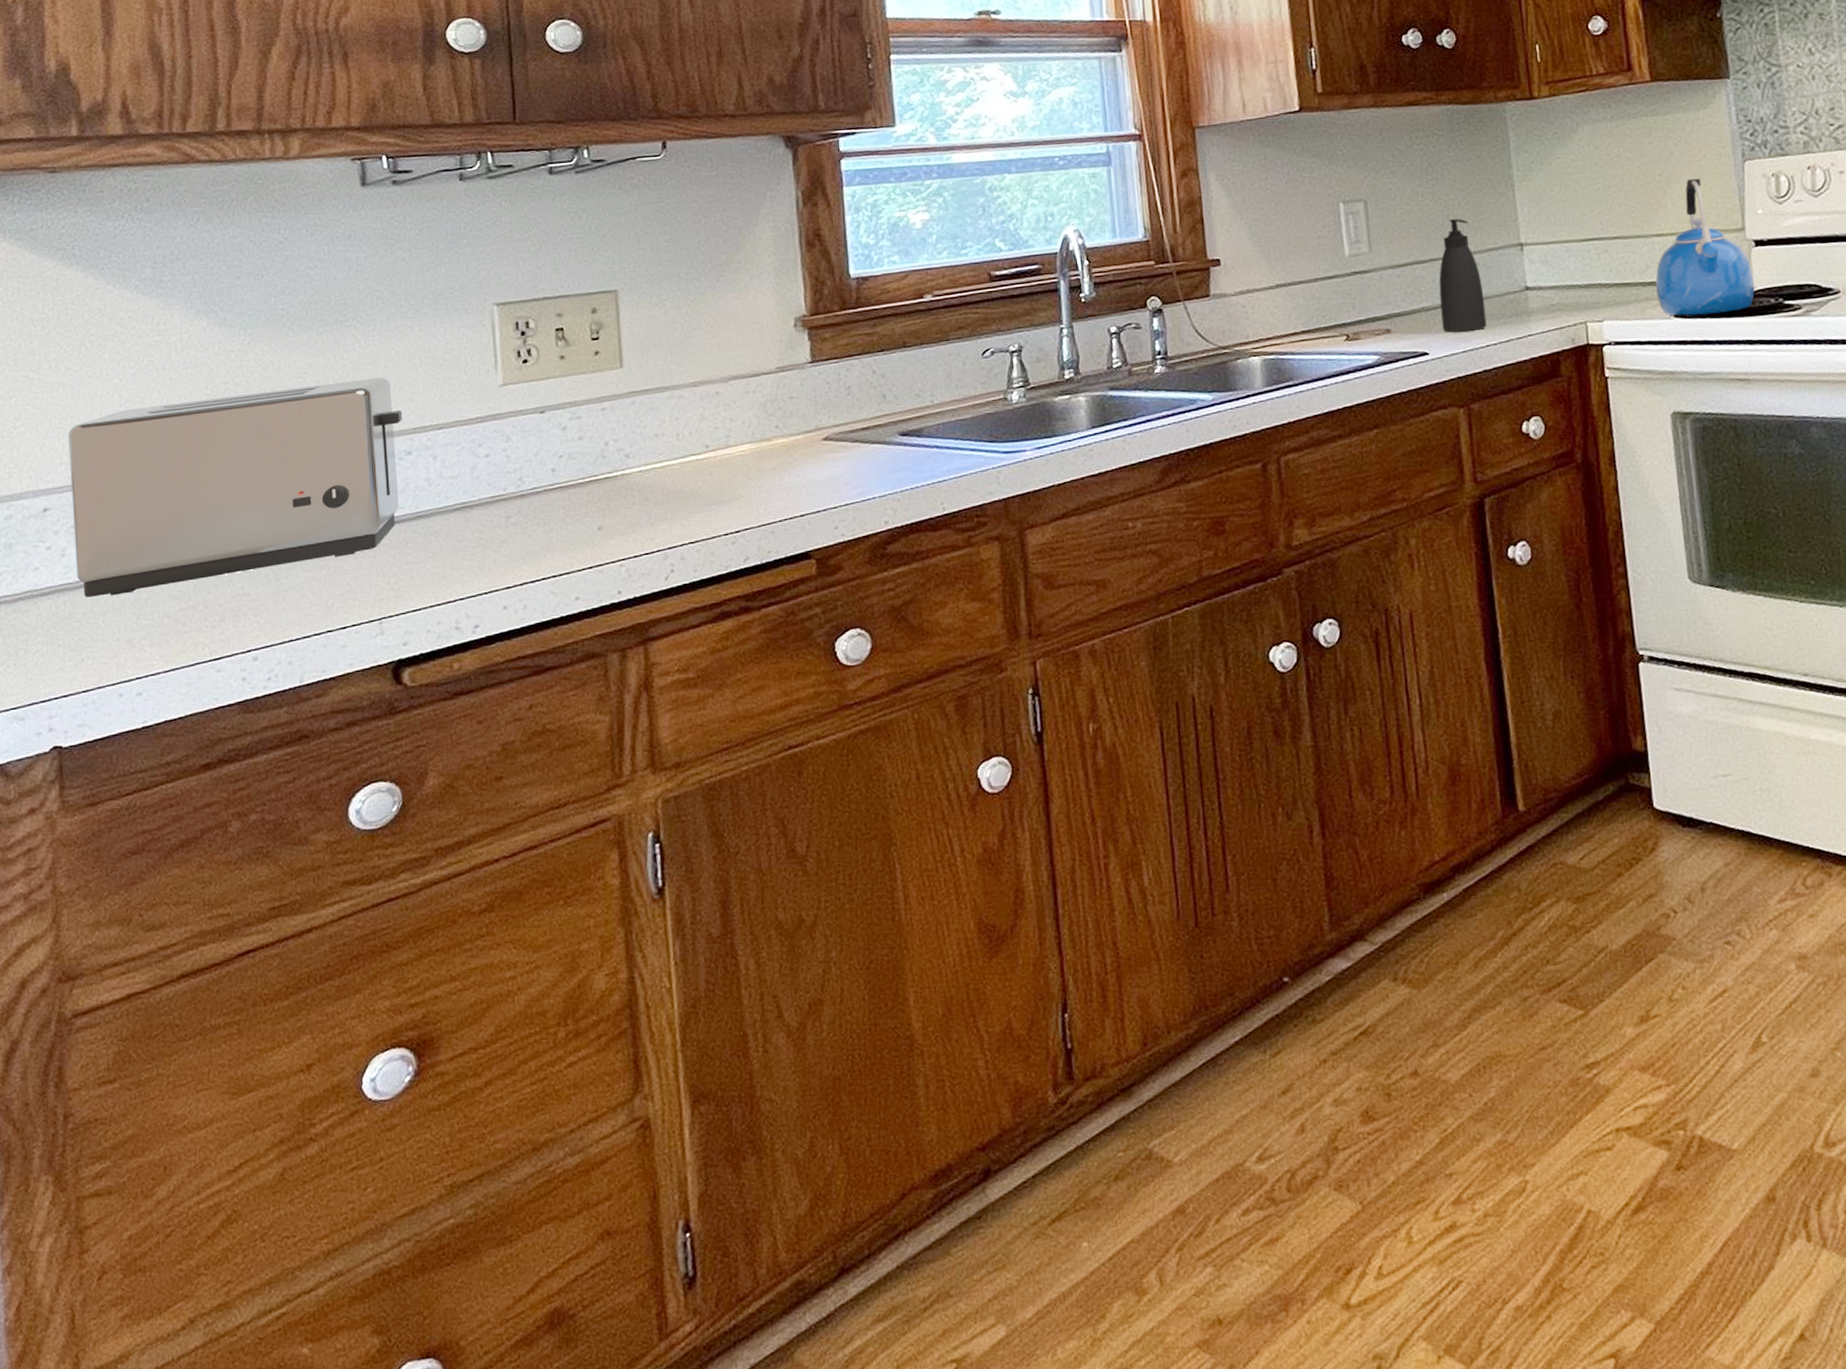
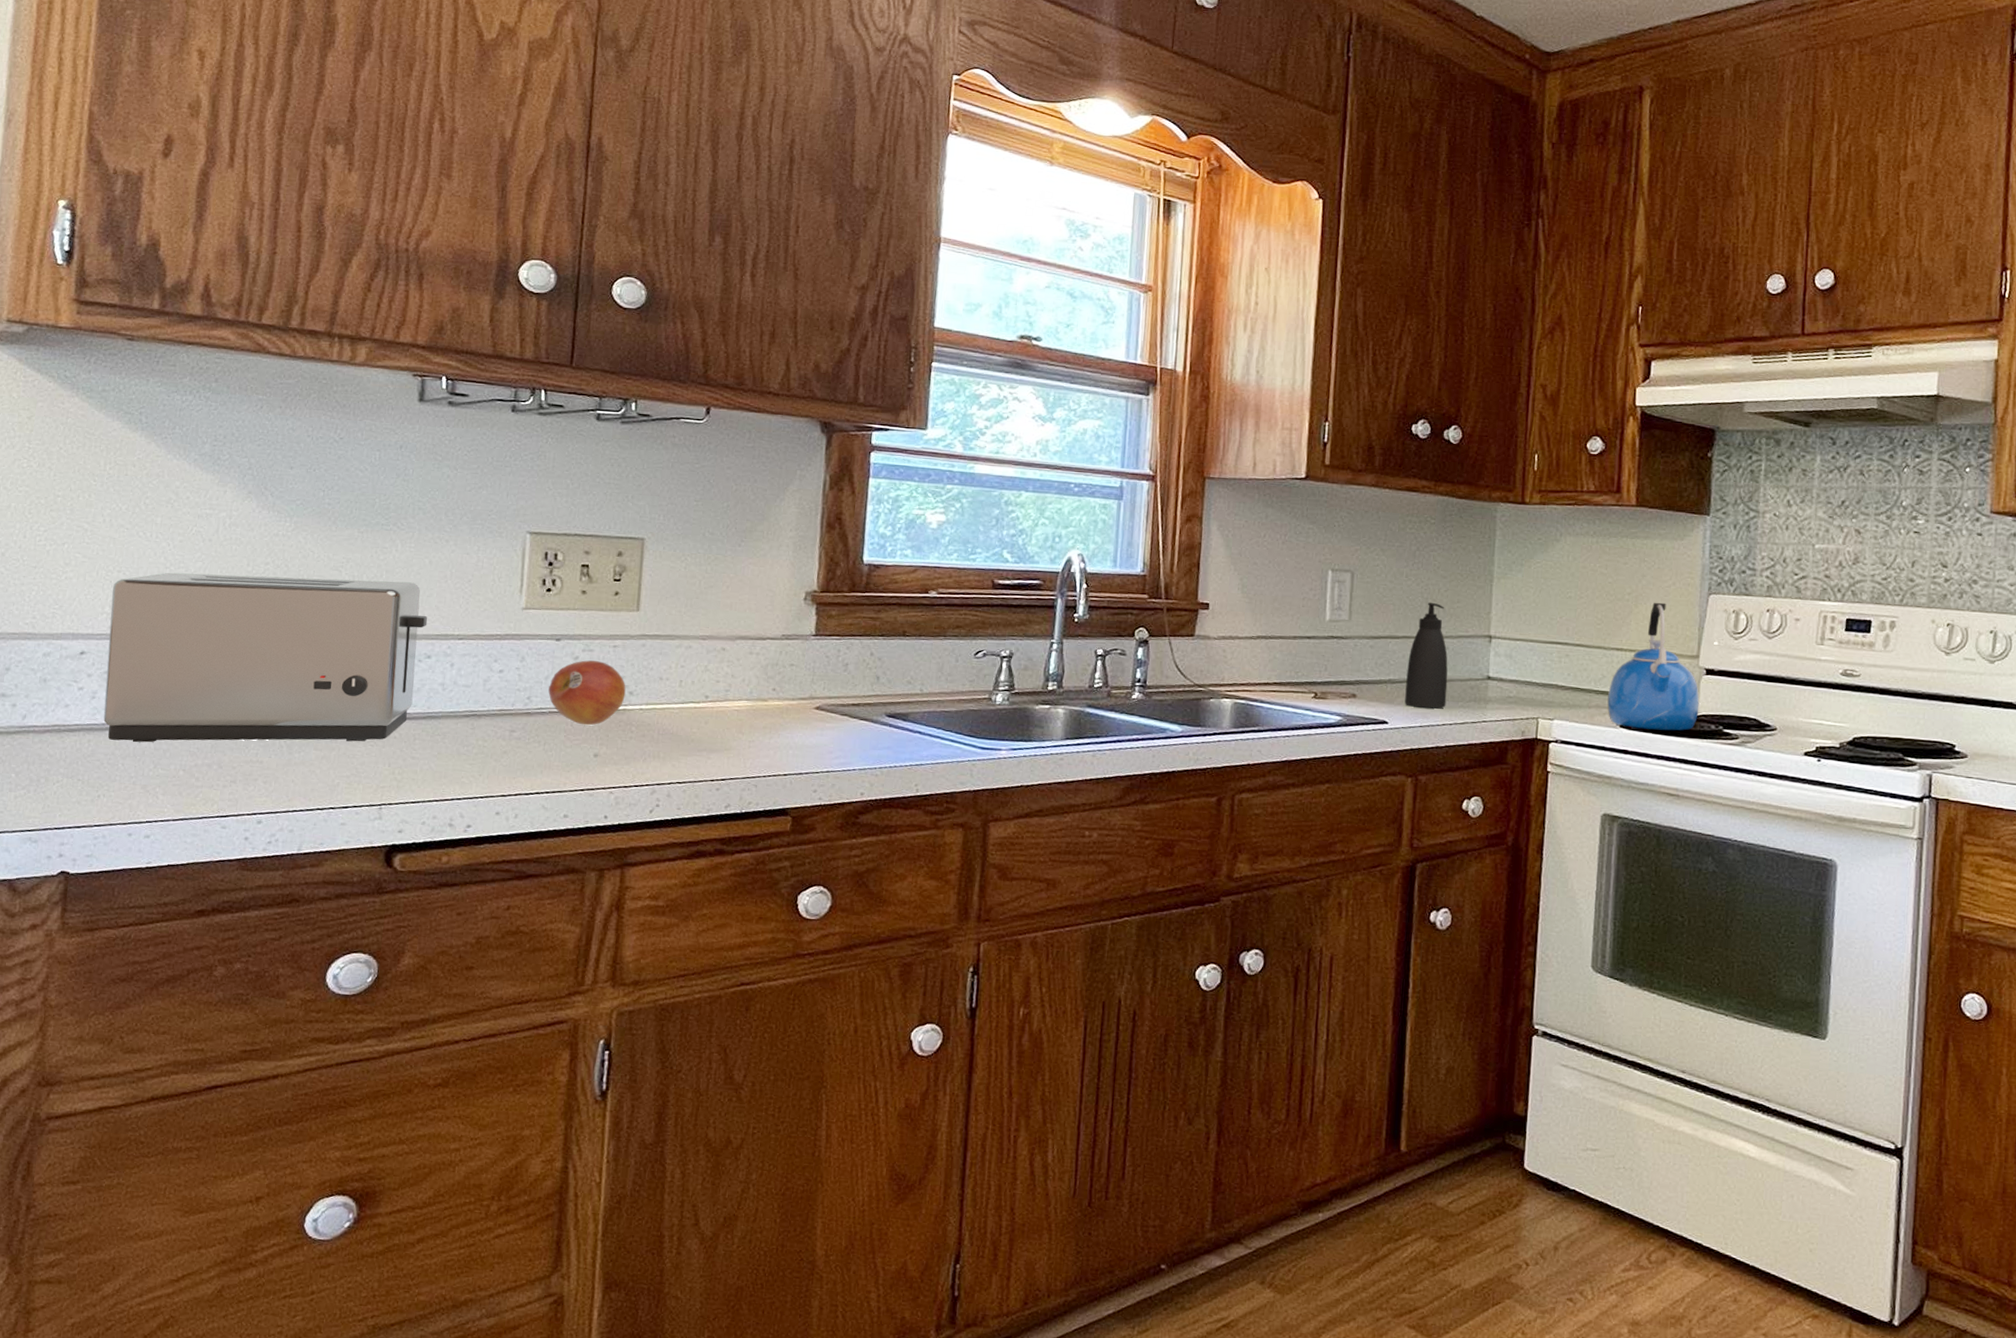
fruit: none [540,427,622,499] -> present [548,660,626,726]

